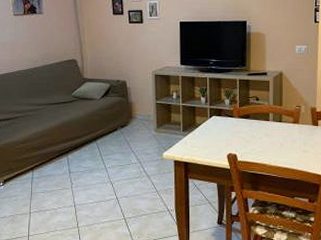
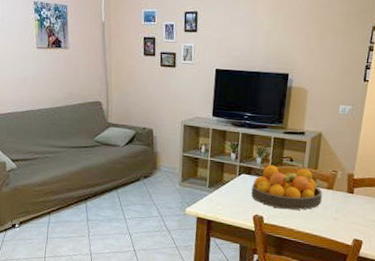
fruit bowl: none [224,106,289,146] -> present [251,165,323,210]

